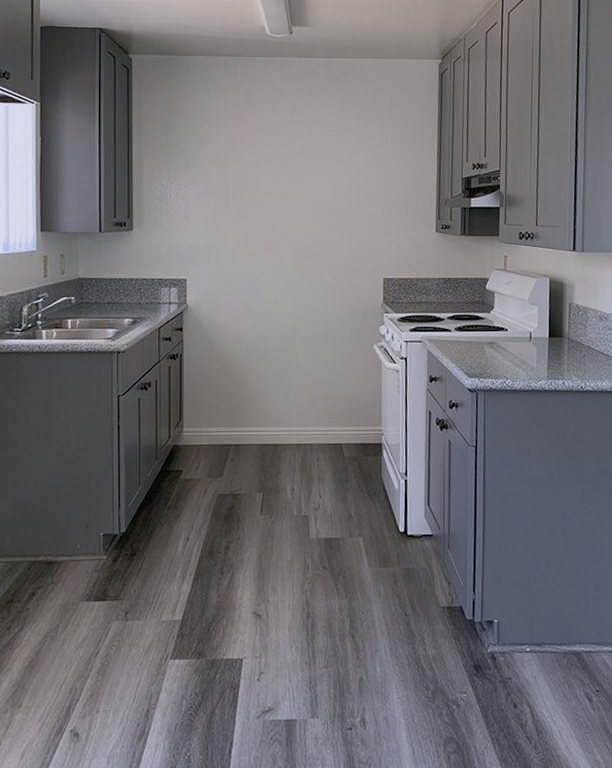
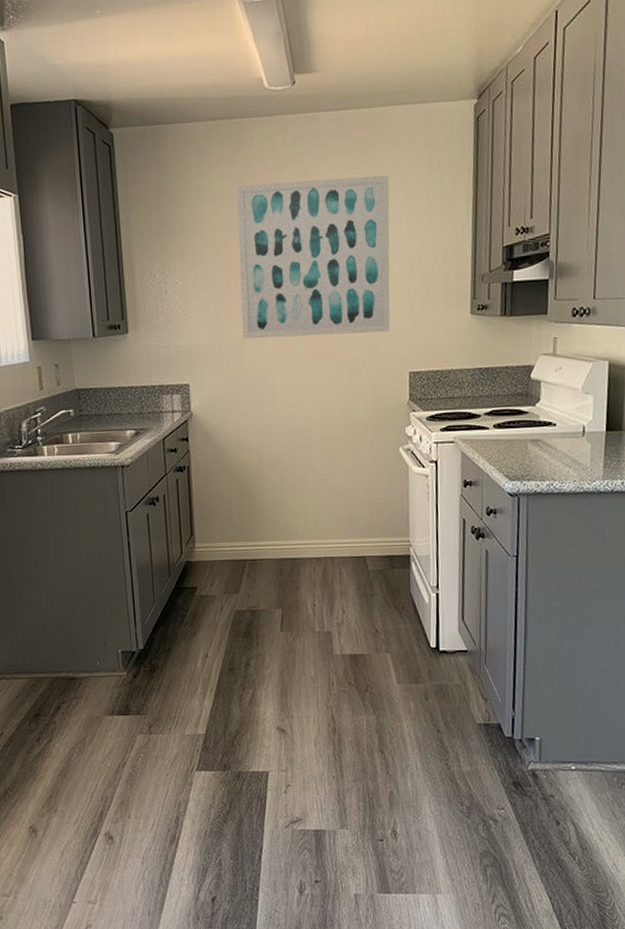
wall art: none [237,111,369,243] -> present [236,175,391,339]

